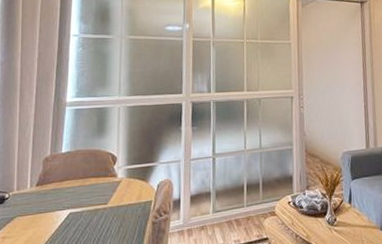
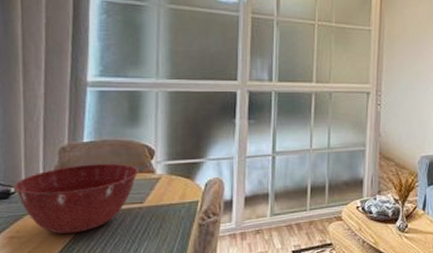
mixing bowl: none [9,169,104,234] -> present [14,163,139,235]

